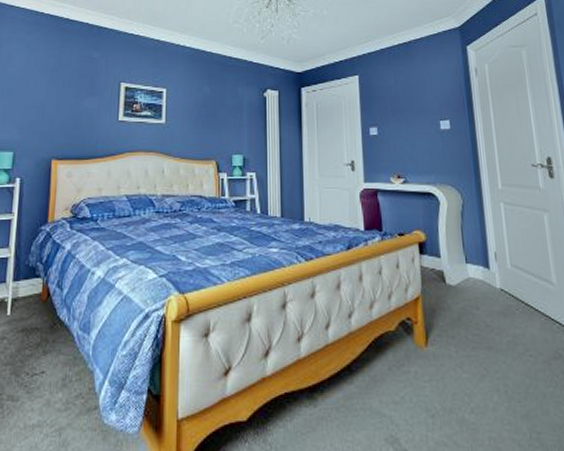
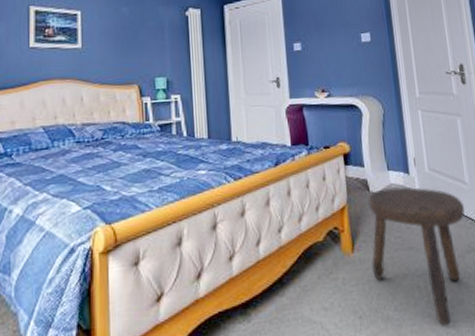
stool: none [444,282,552,437] -> present [368,187,465,326]

